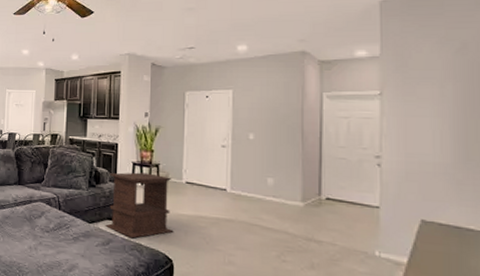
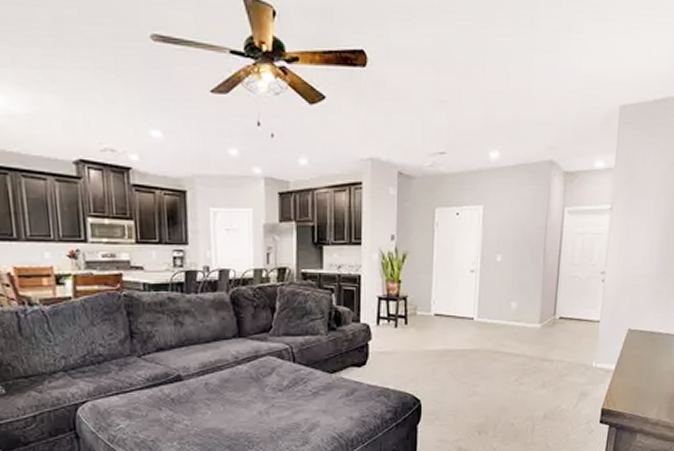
side table: present [105,172,174,238] -> none [349,308,422,384]

